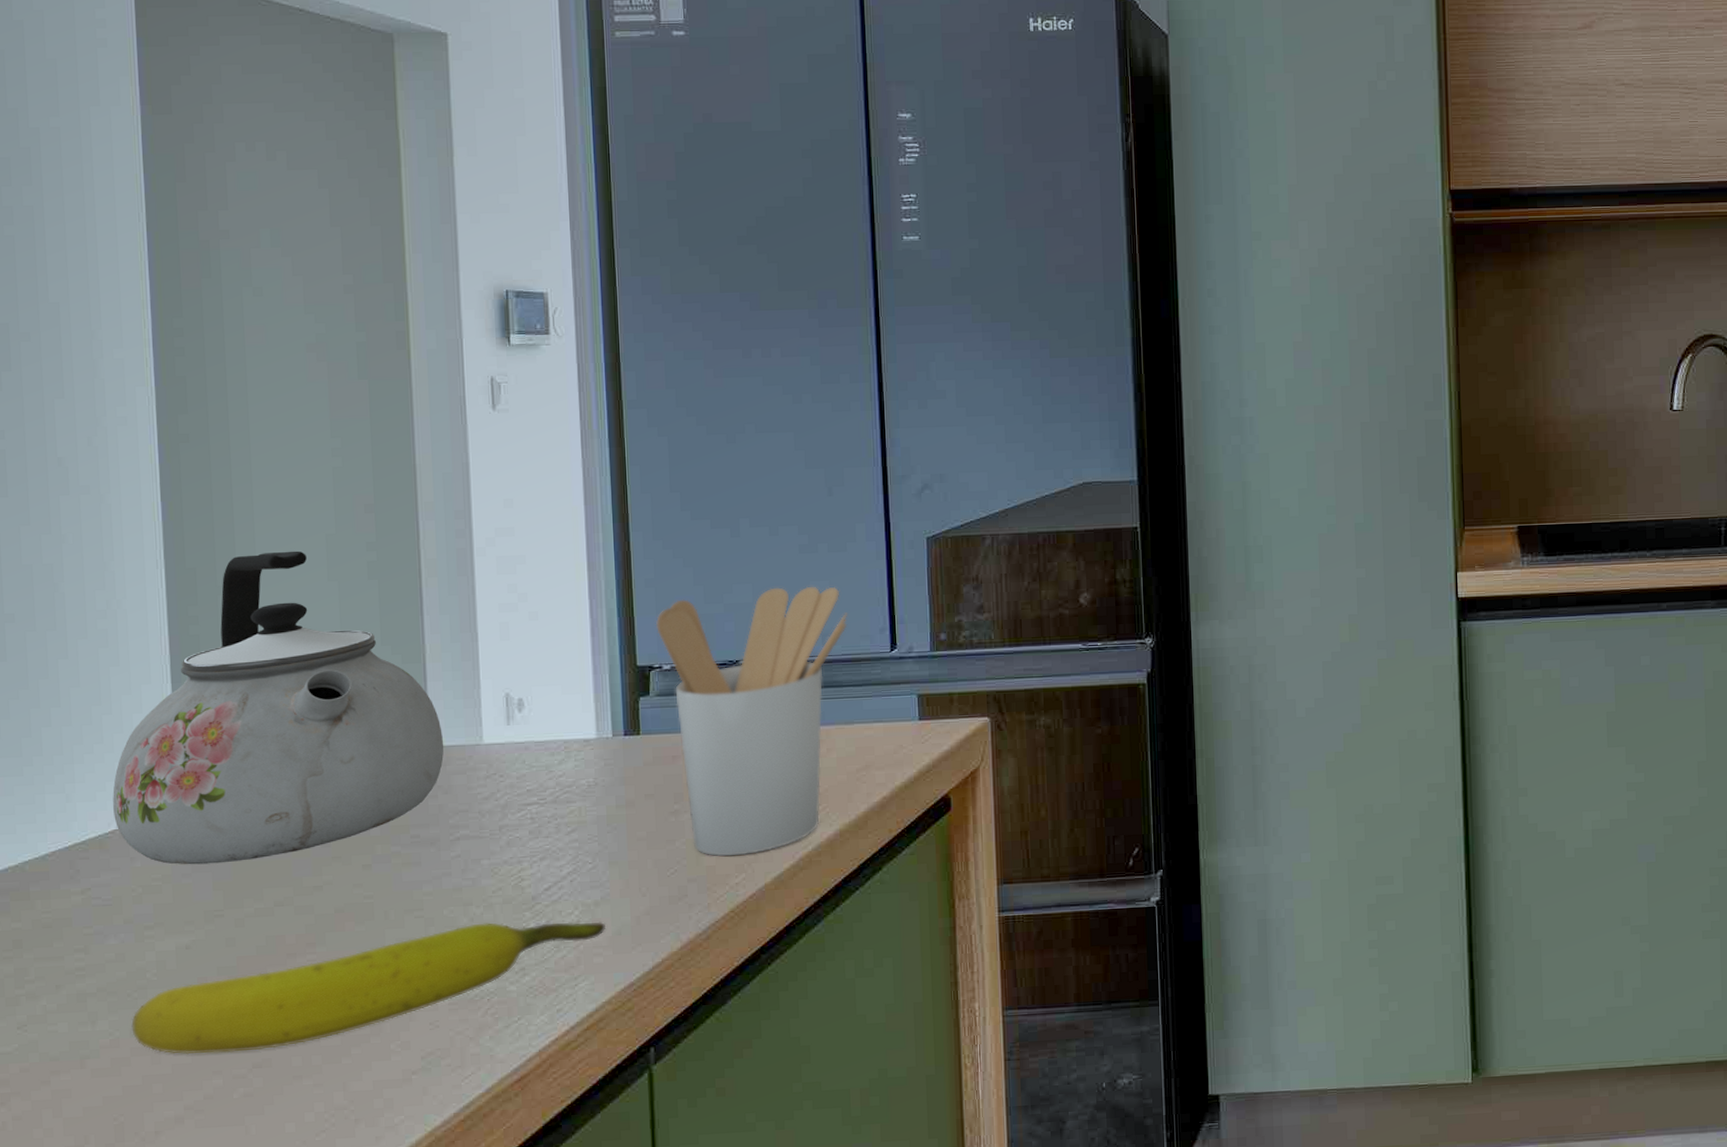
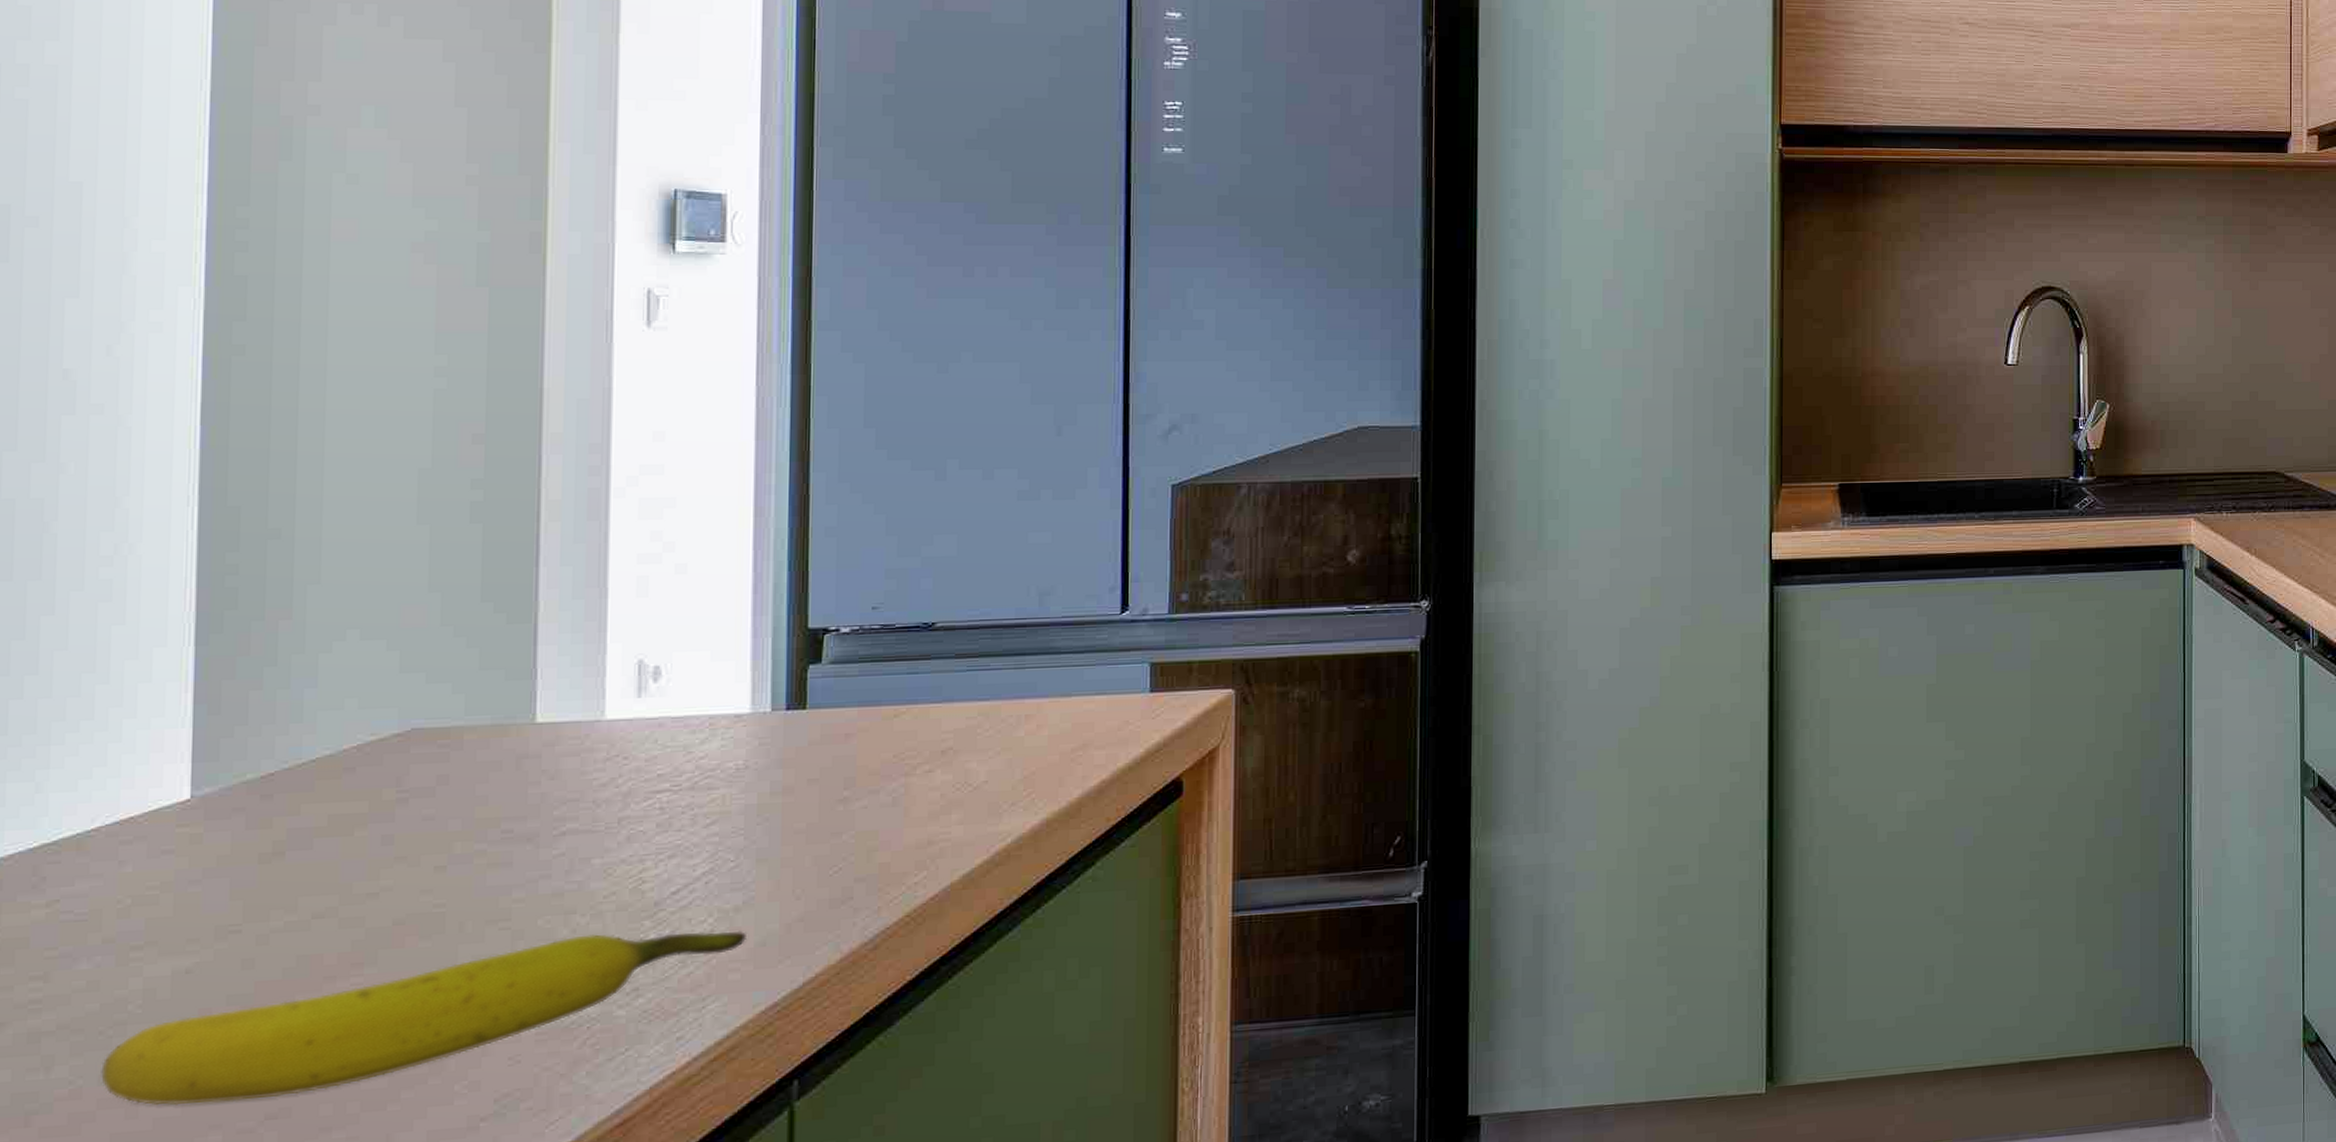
kettle: present [112,550,444,865] -> none [100,487,554,869]
utensil holder: present [655,586,848,857] -> none [834,538,1073,852]

